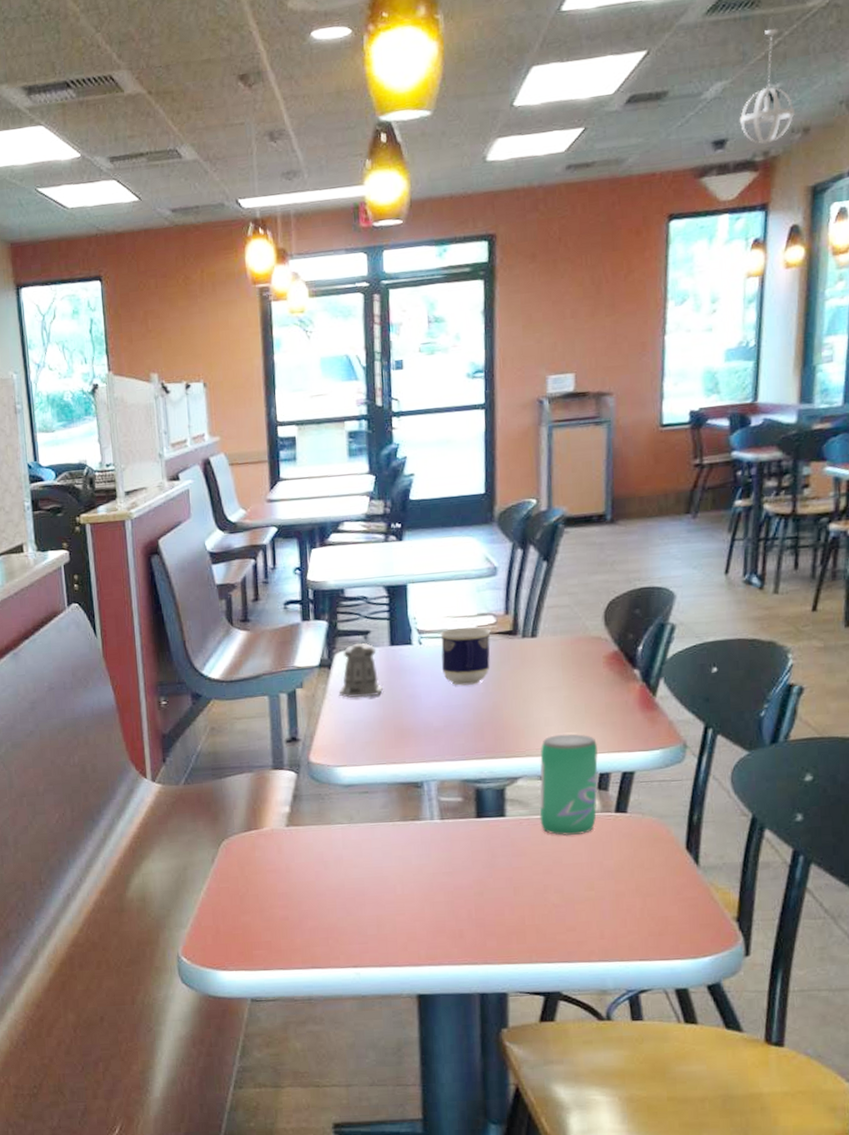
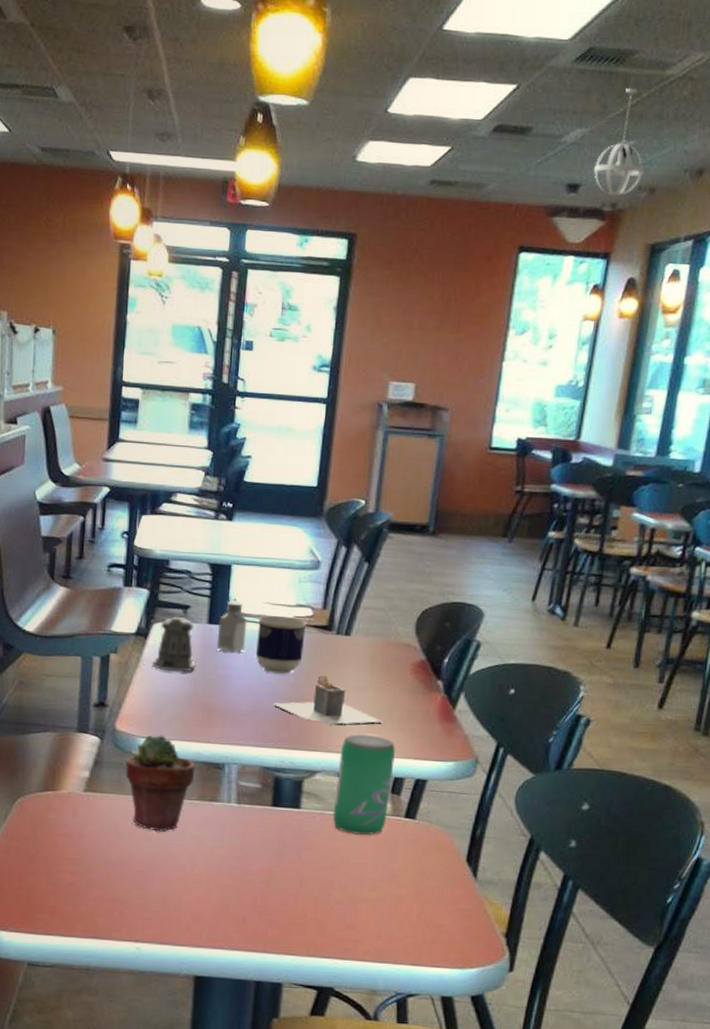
potted succulent: none [324,761,394,857] -> present [125,735,195,832]
saltshaker: none [400,619,431,671] -> present [216,600,247,653]
napkin holder: none [465,680,581,729] -> present [273,675,383,725]

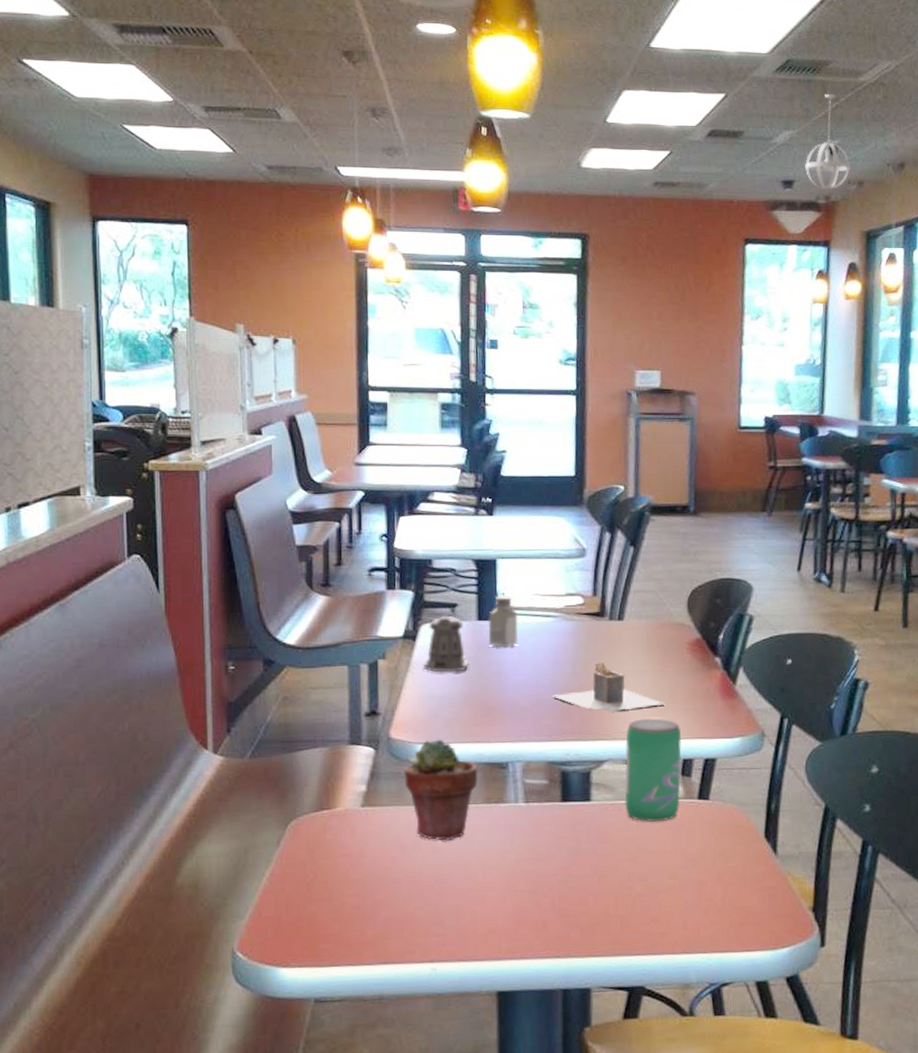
cup: present [255,615,307,675] -> none [529,606,579,666]

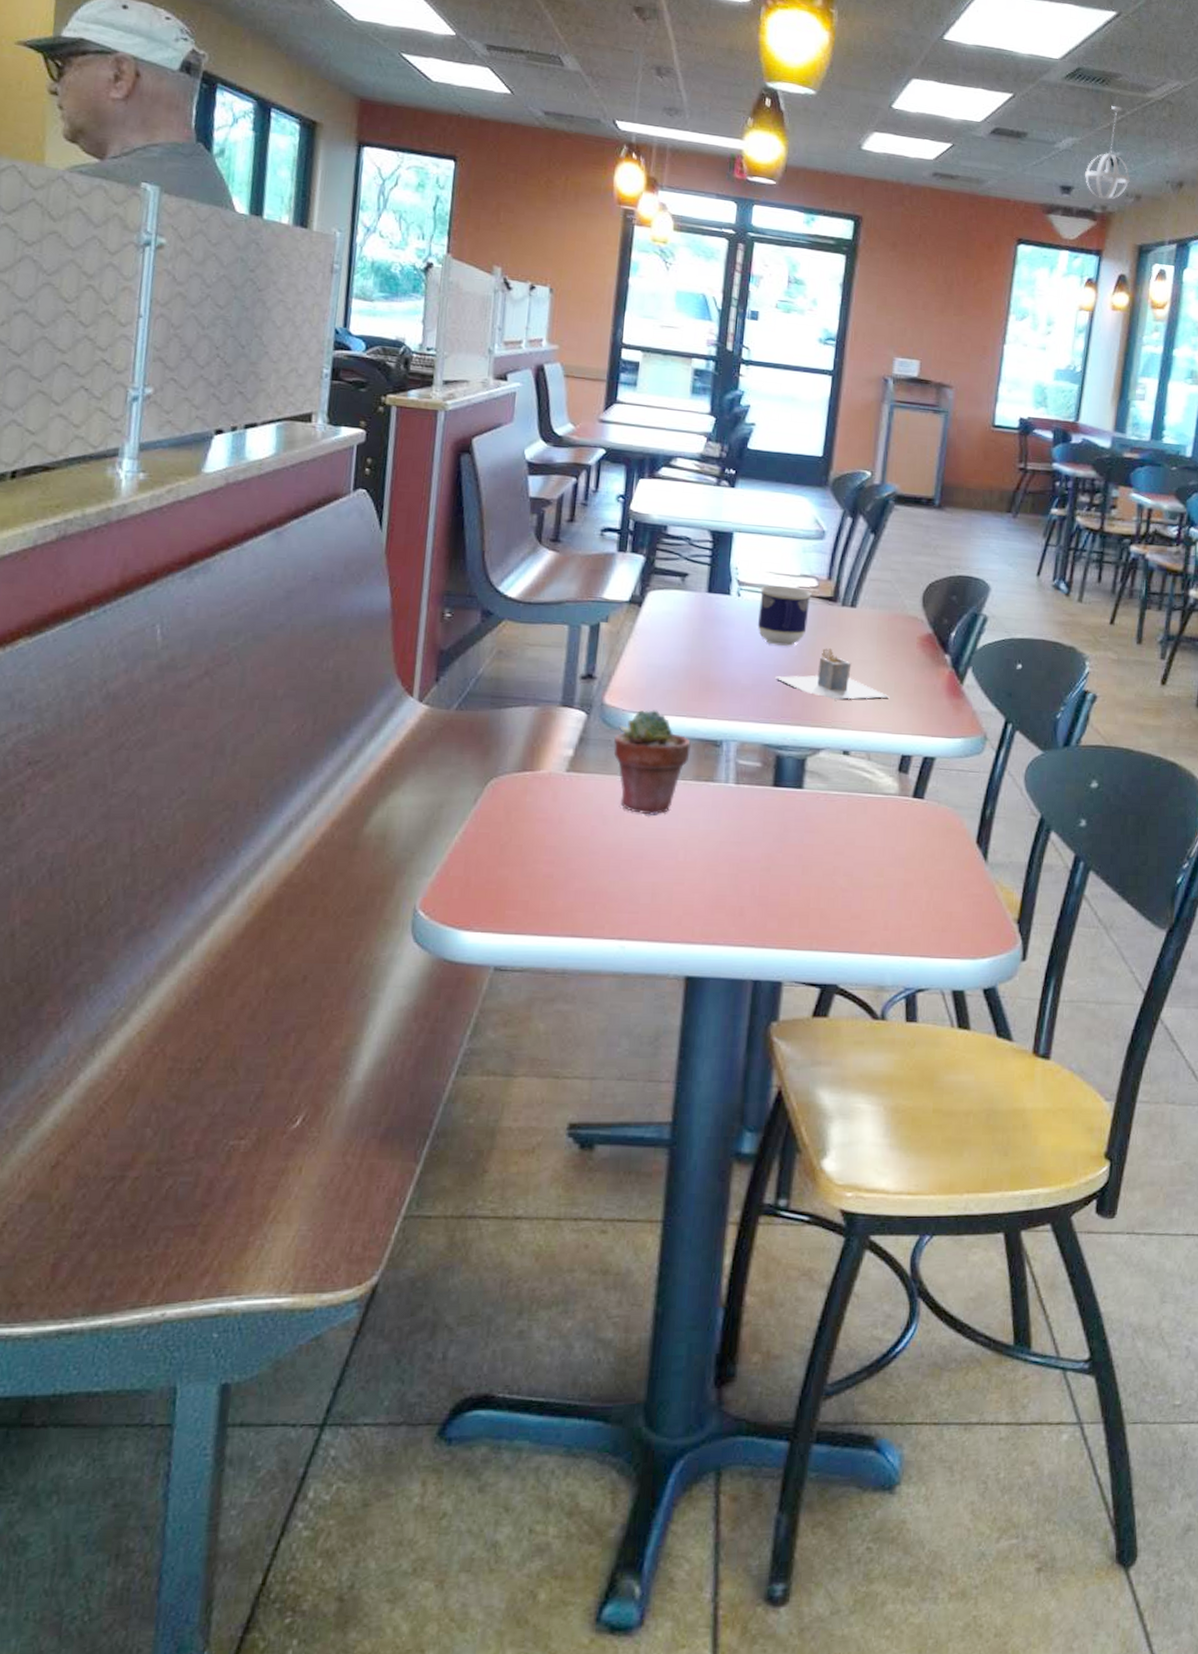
pepper shaker: present [423,615,470,673] -> none [646,584,695,643]
saltshaker: present [488,595,519,648] -> none [716,569,749,623]
cup: none [529,606,579,666] -> present [757,585,812,647]
beverage can: present [624,718,682,822] -> none [837,709,903,816]

